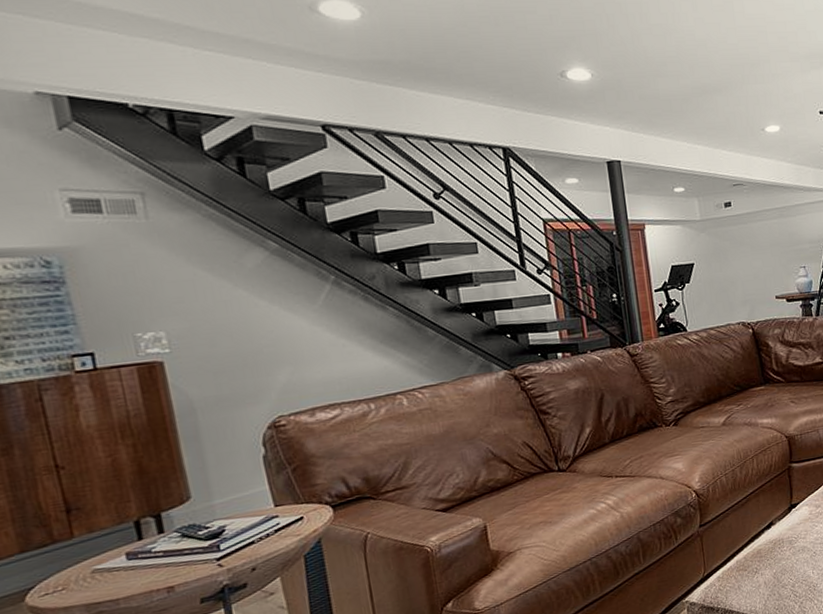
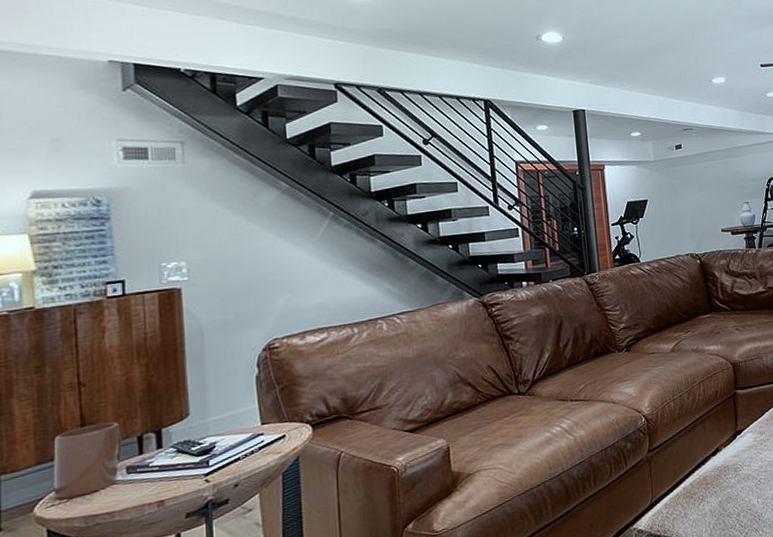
mug: none [37,506,119,588] -> present [53,422,122,500]

